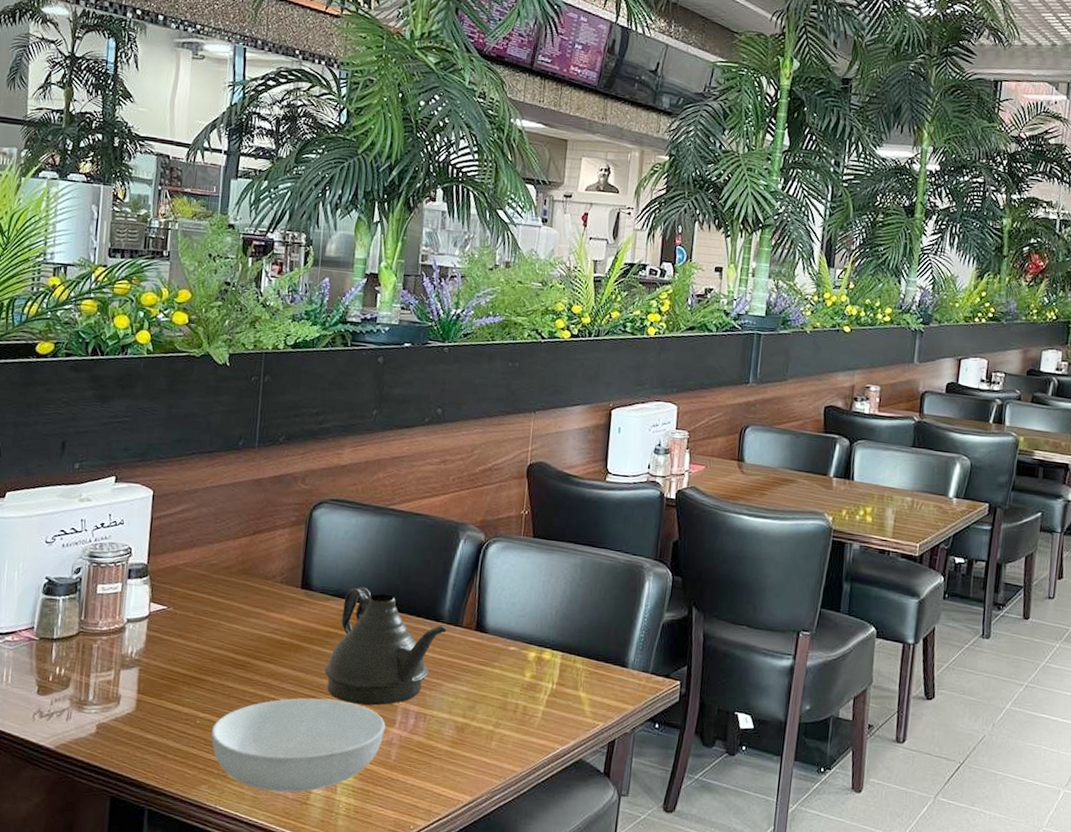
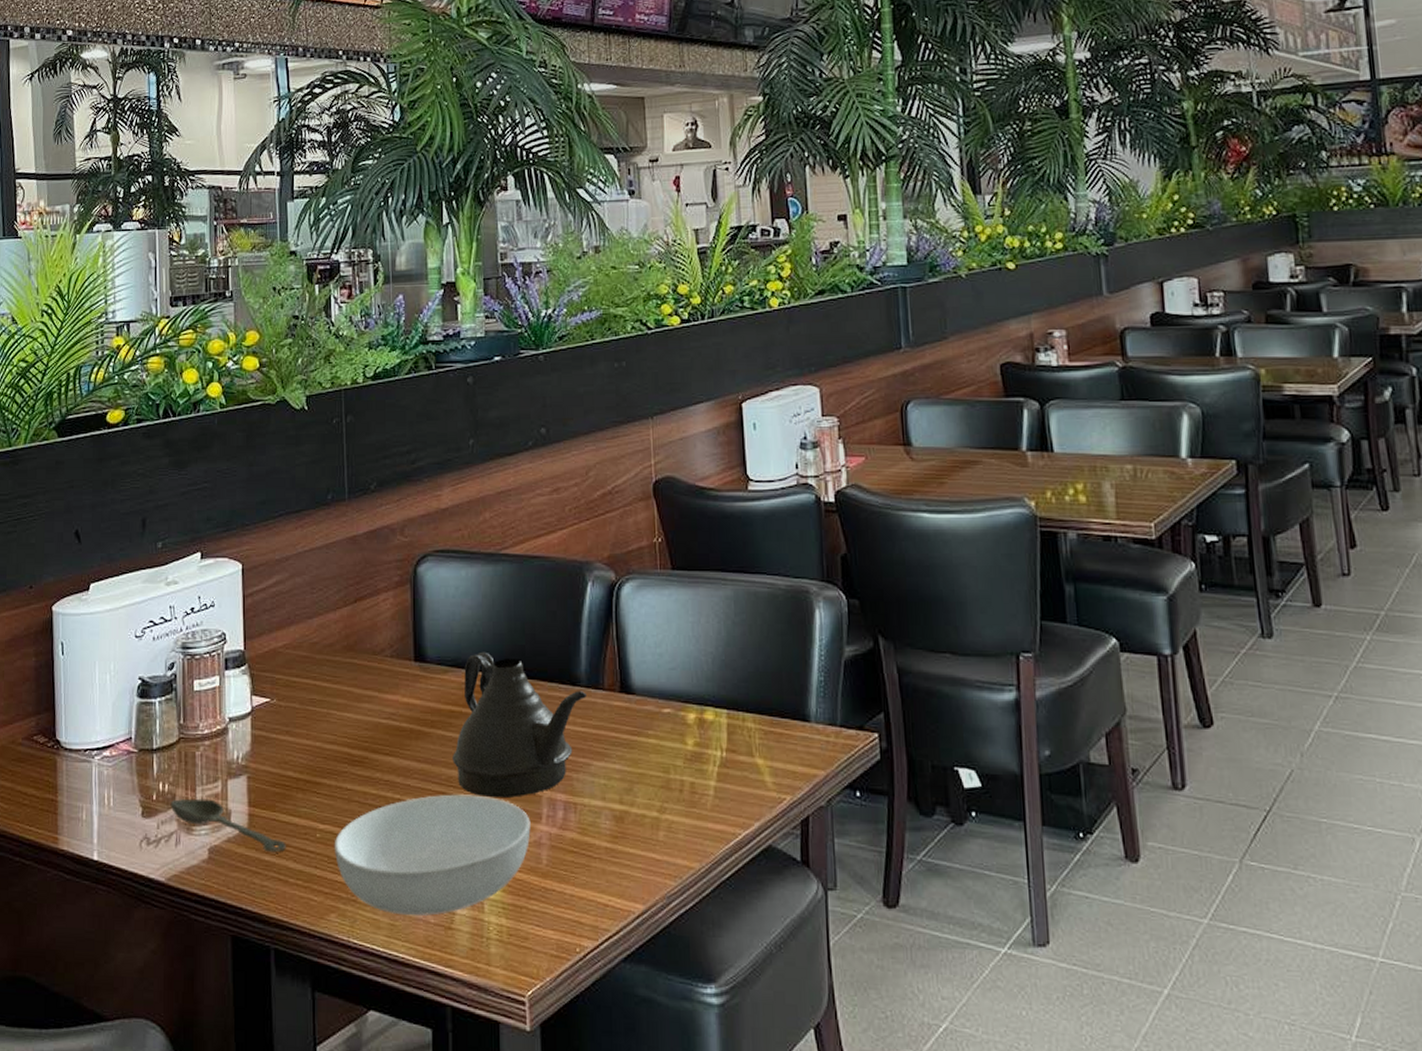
spoon: none [65,682,168,733] -> present [170,798,286,853]

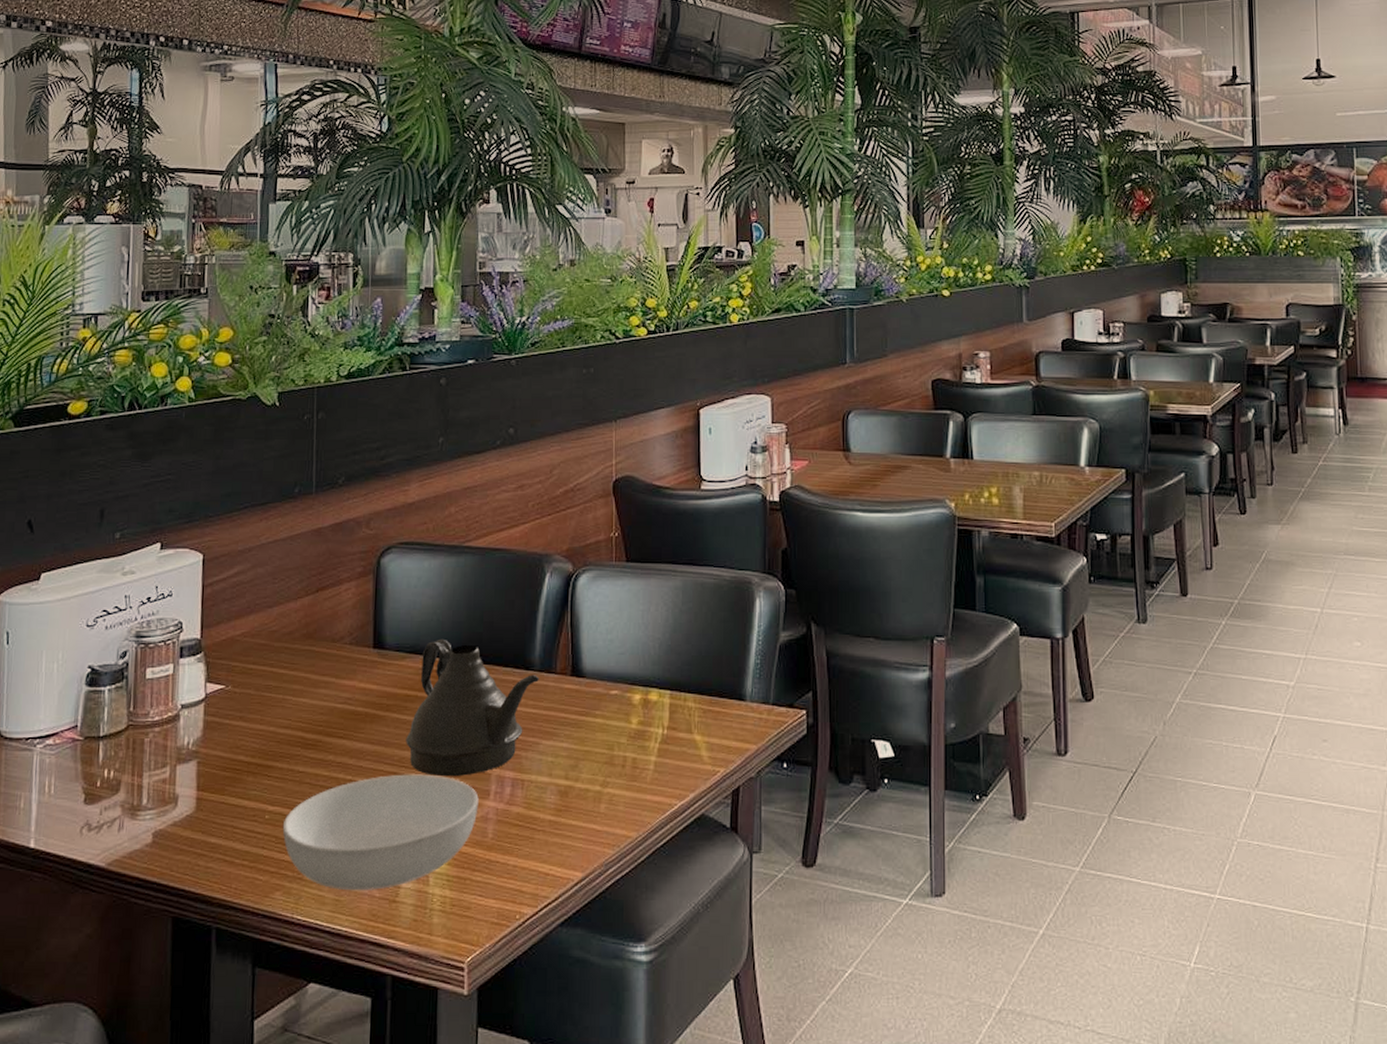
spoon: present [170,798,286,853] -> none [115,784,234,835]

